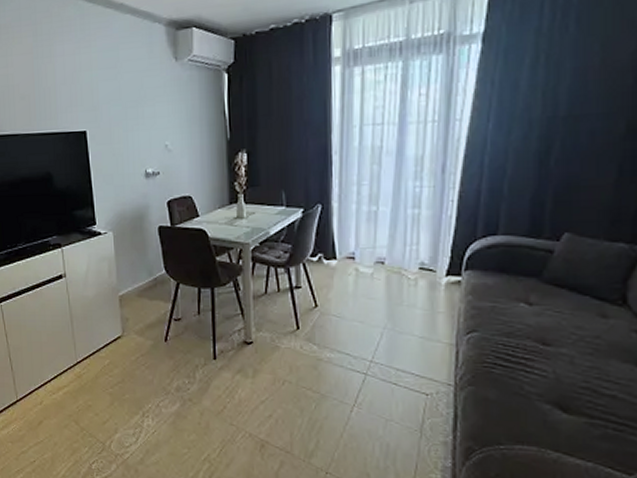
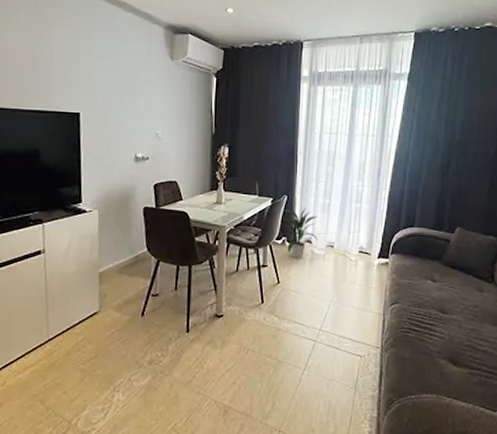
indoor plant: none [317,218,363,279] -> present [283,208,318,259]

